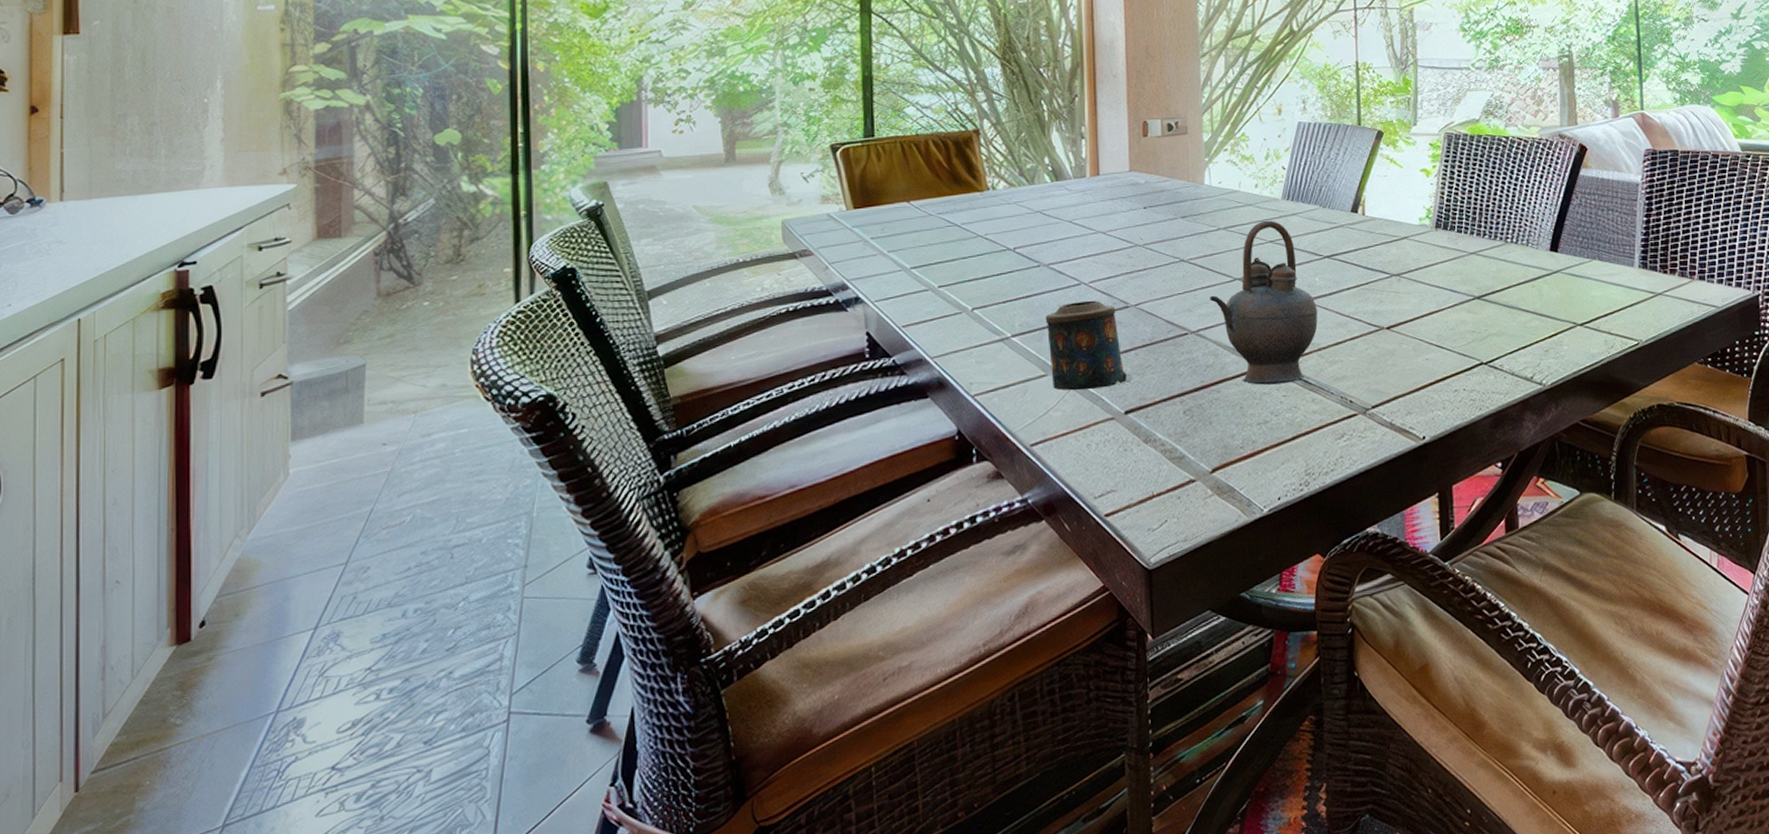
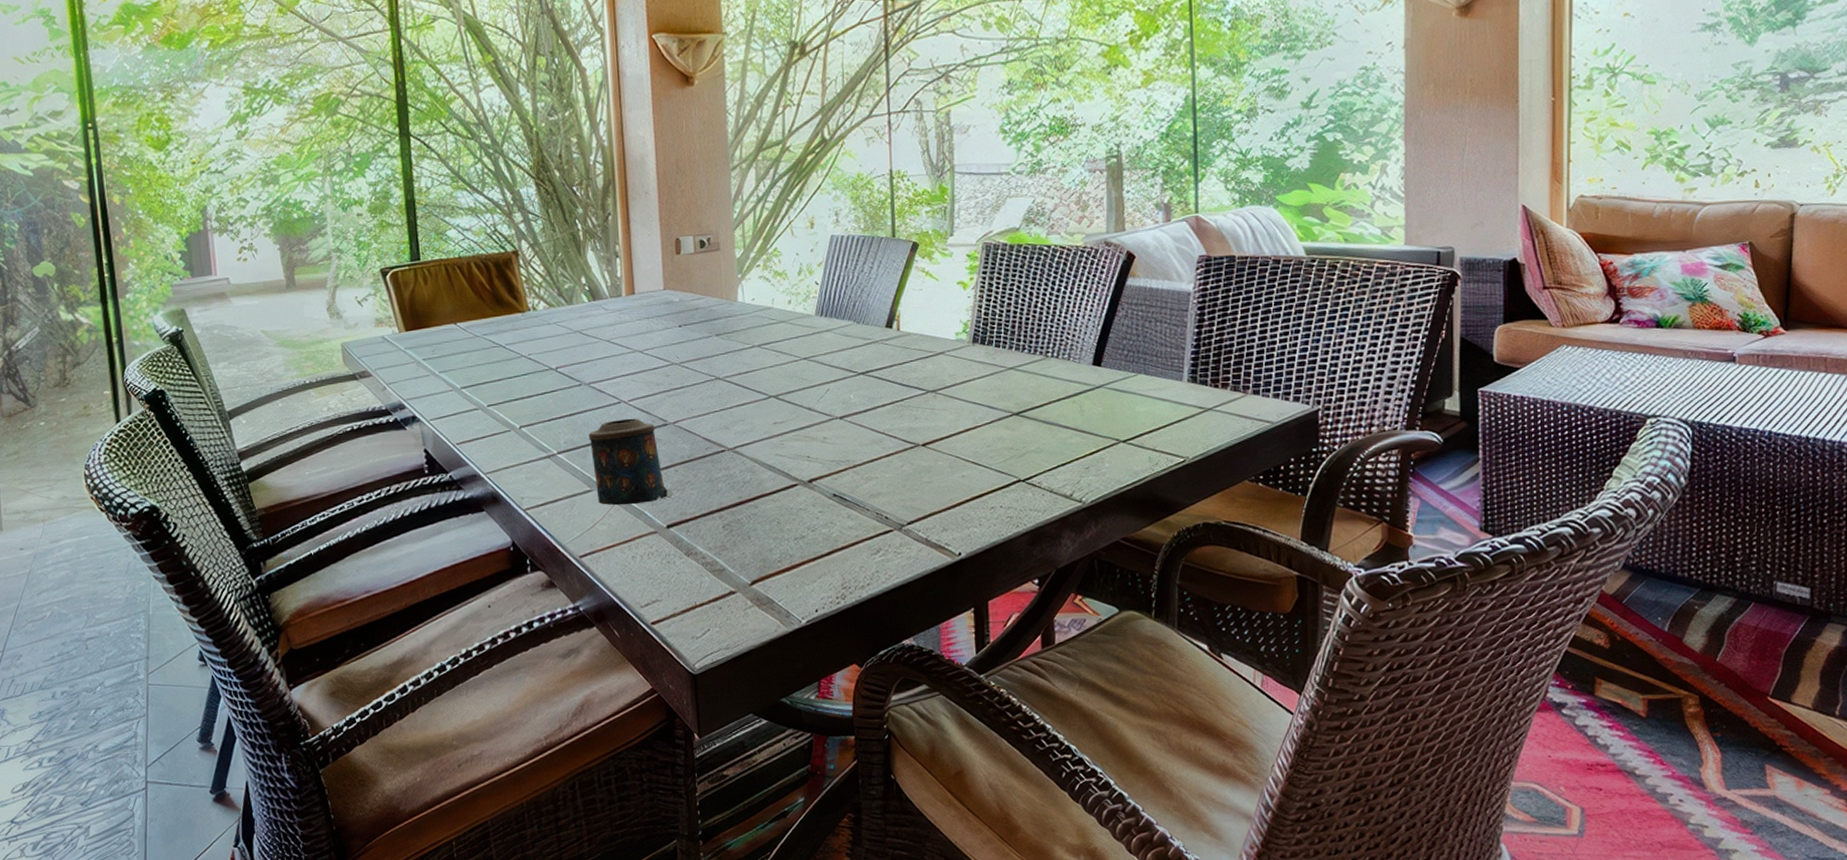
teapot: present [1209,220,1318,385] -> none [745,337,853,501]

